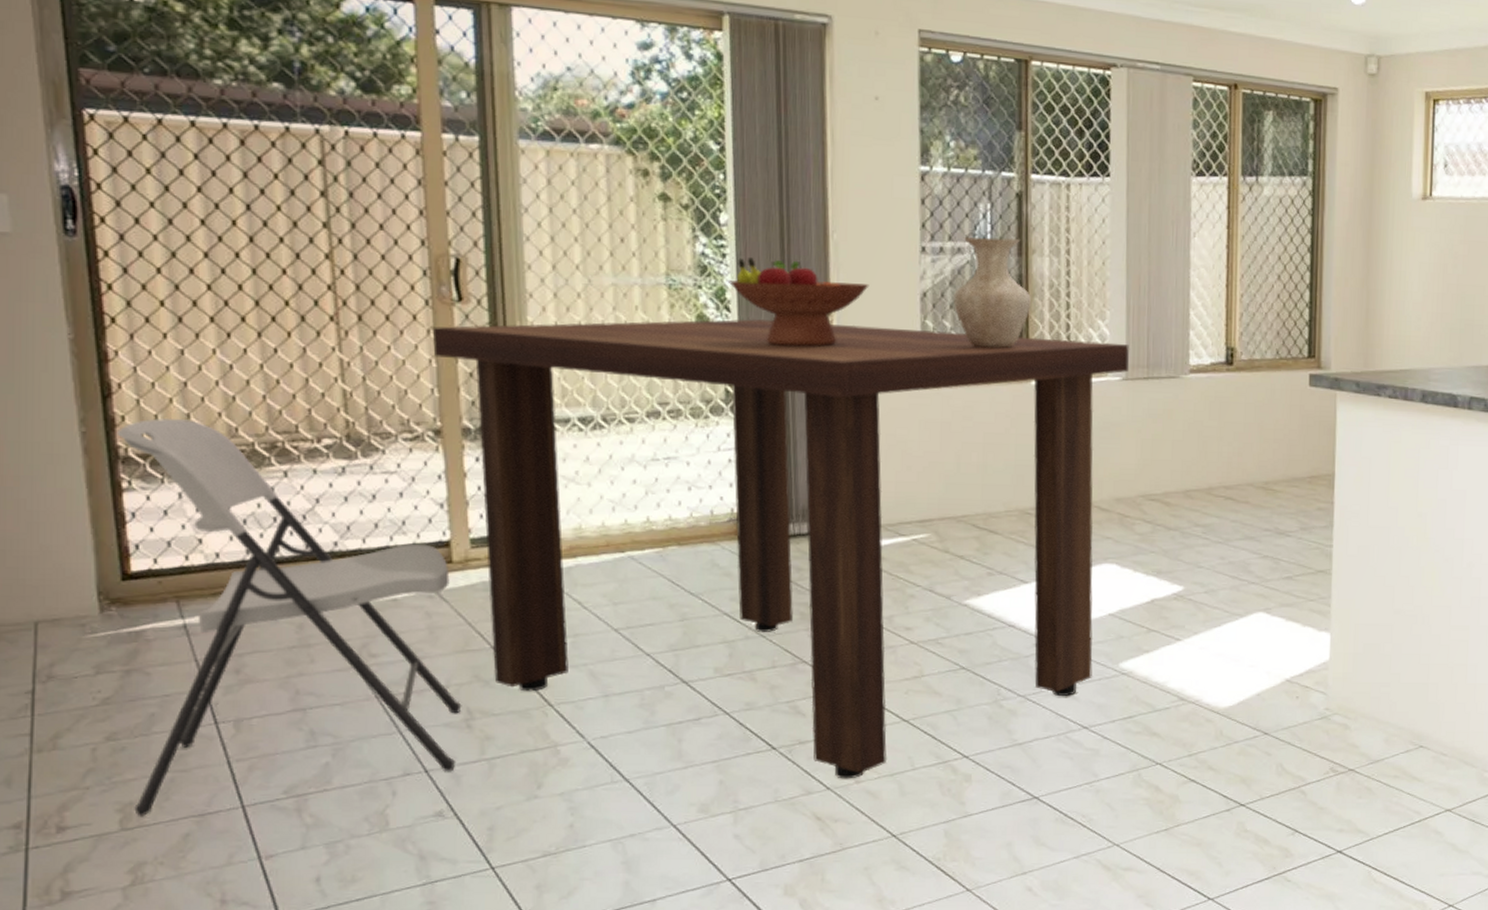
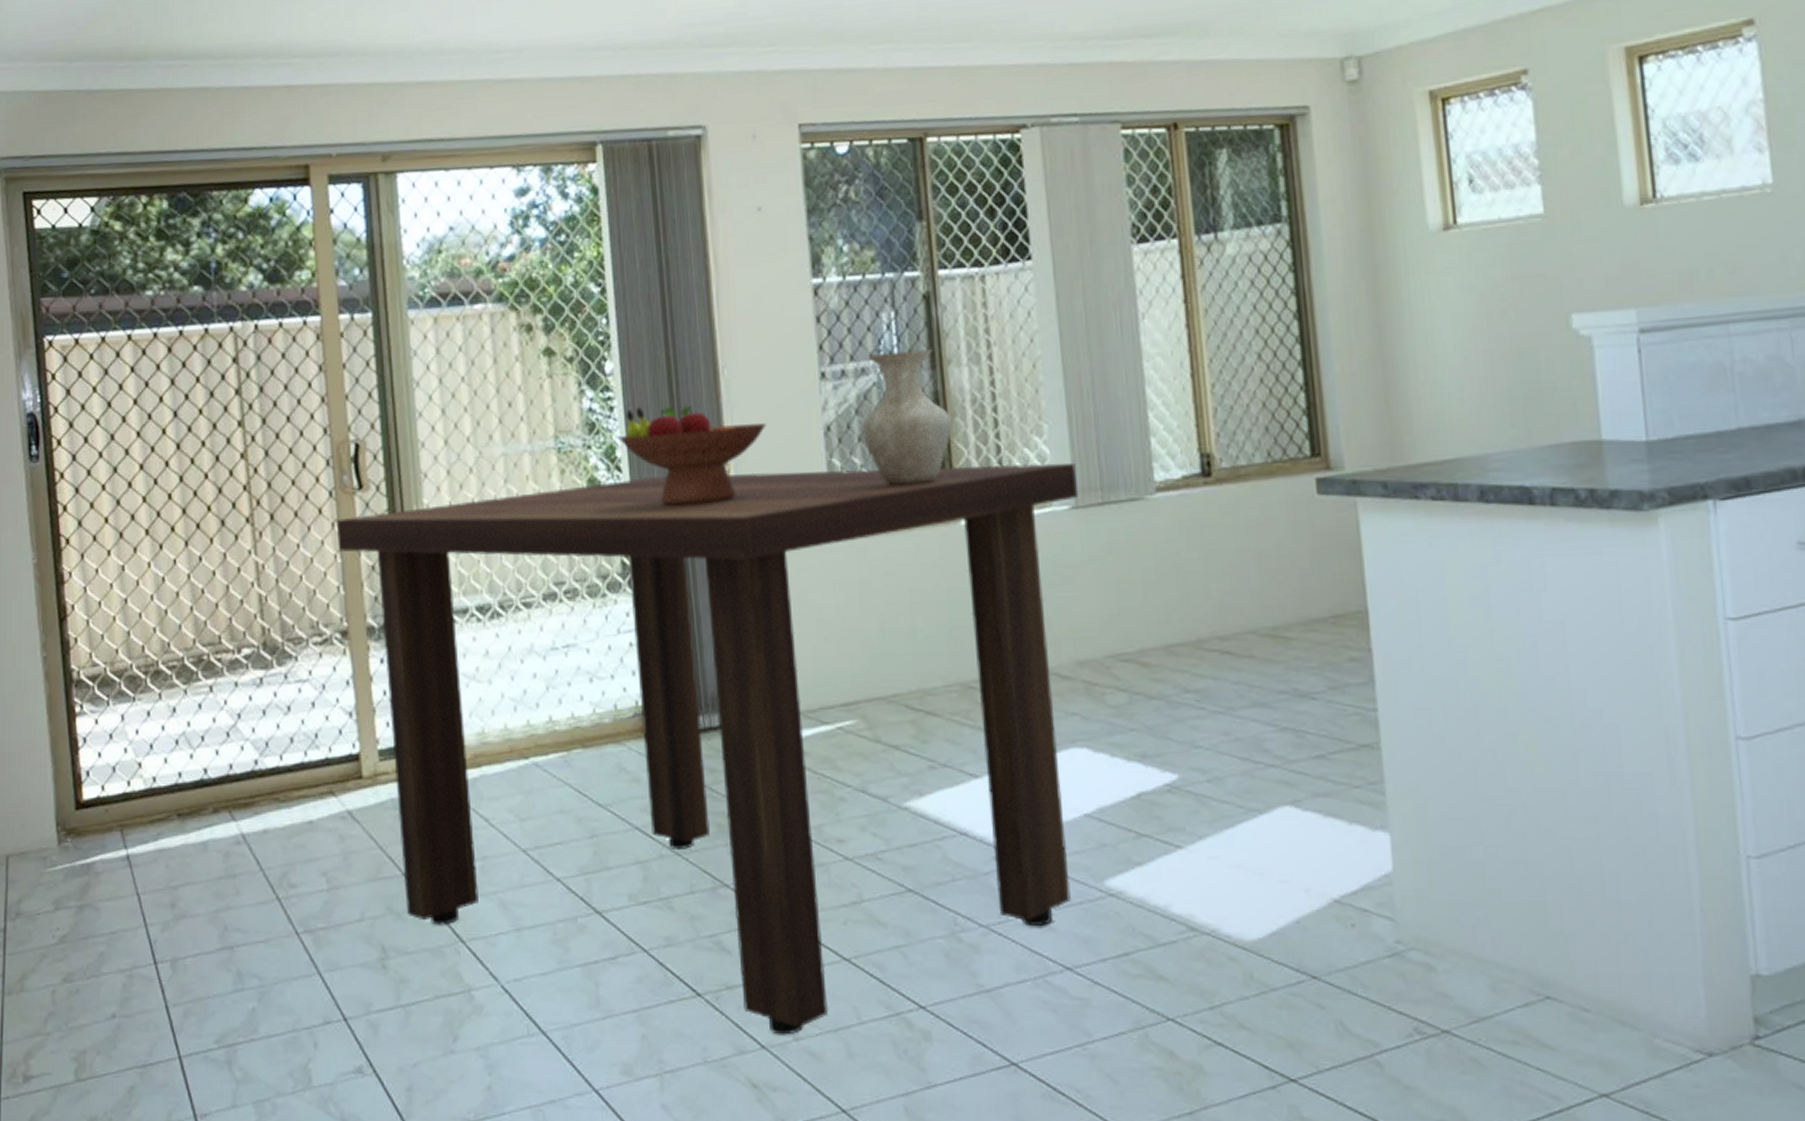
chair: present [116,418,462,816] -> none [70,637,377,1066]

